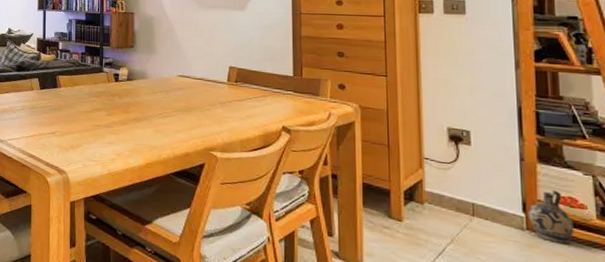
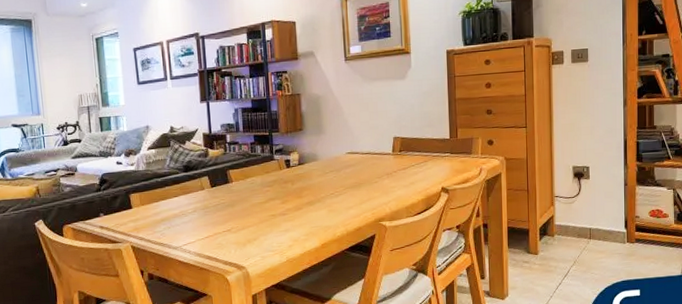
ceramic jug: present [528,190,574,244] -> none [629,206,659,249]

